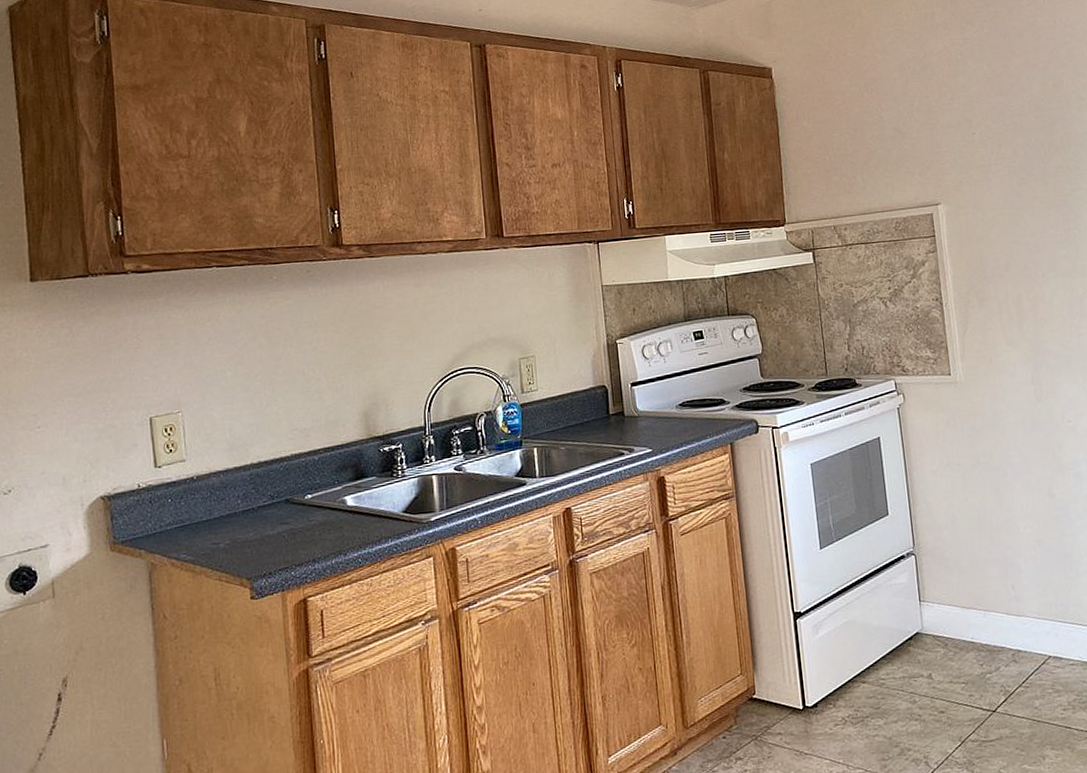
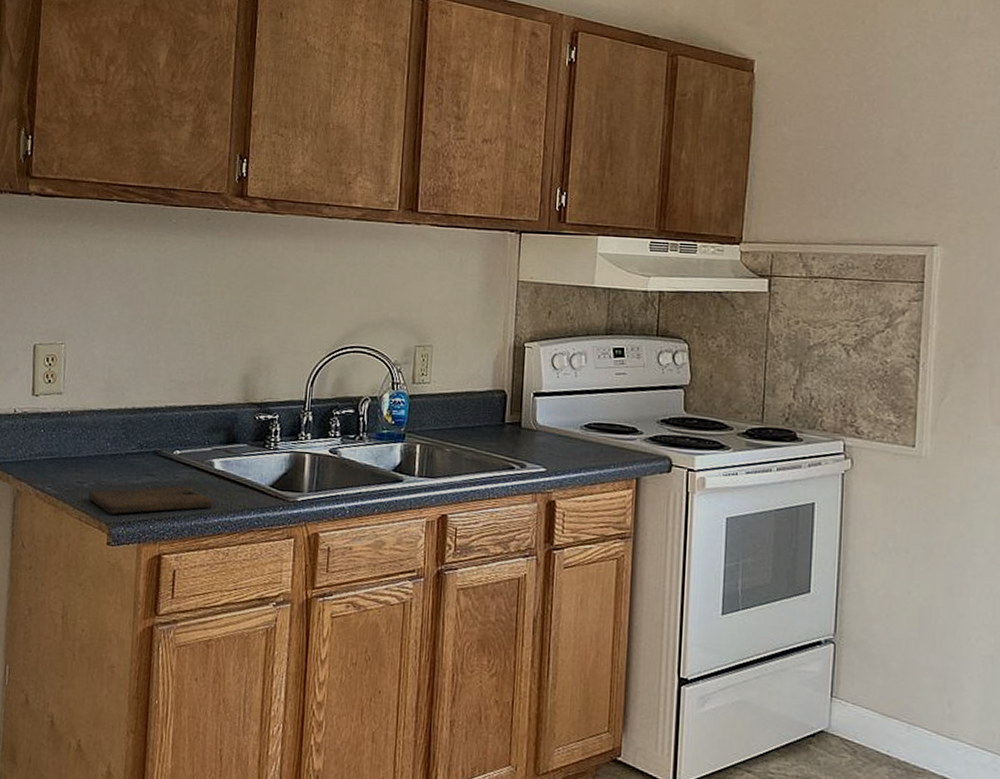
cutting board: none [226,527,350,568] -> present [89,485,212,514]

